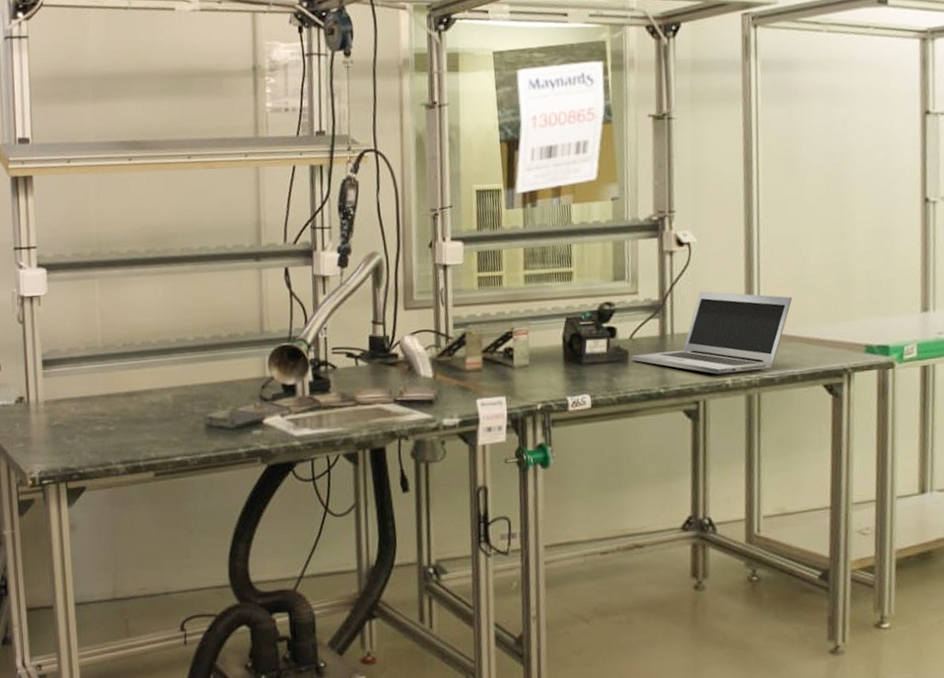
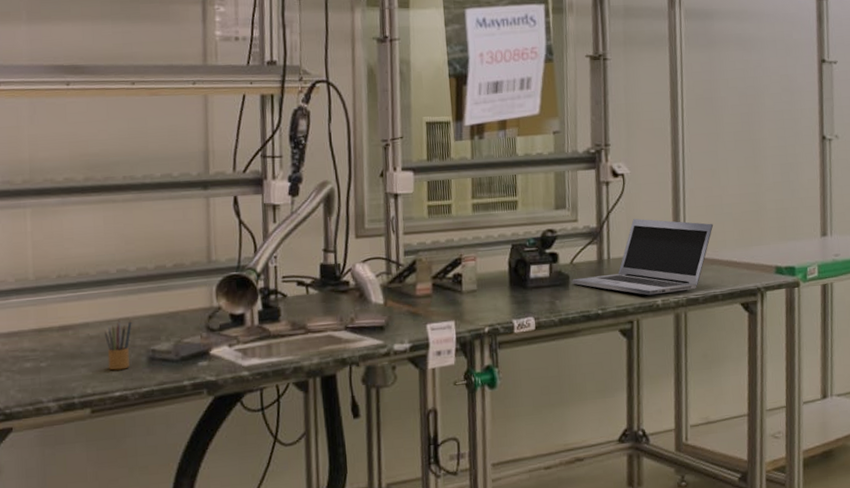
pencil box: none [166,386,191,436] -> present [105,319,132,370]

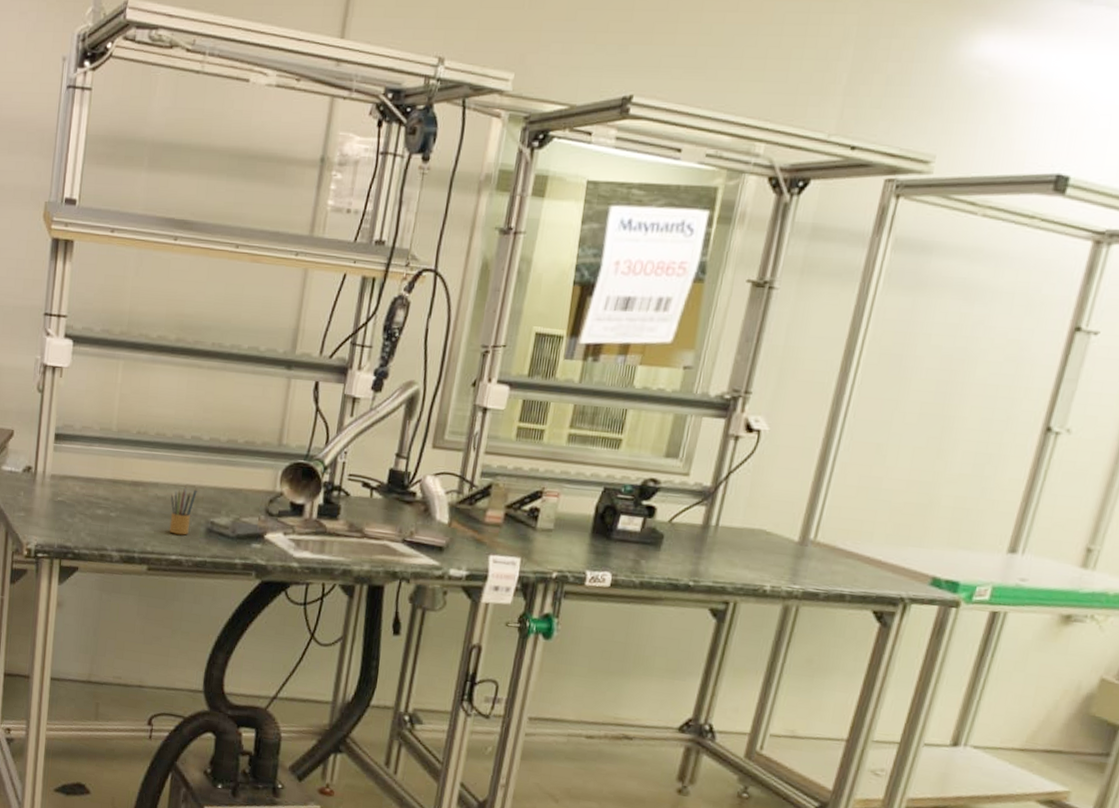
laptop: present [572,218,714,296] -> none [665,485,863,582]

